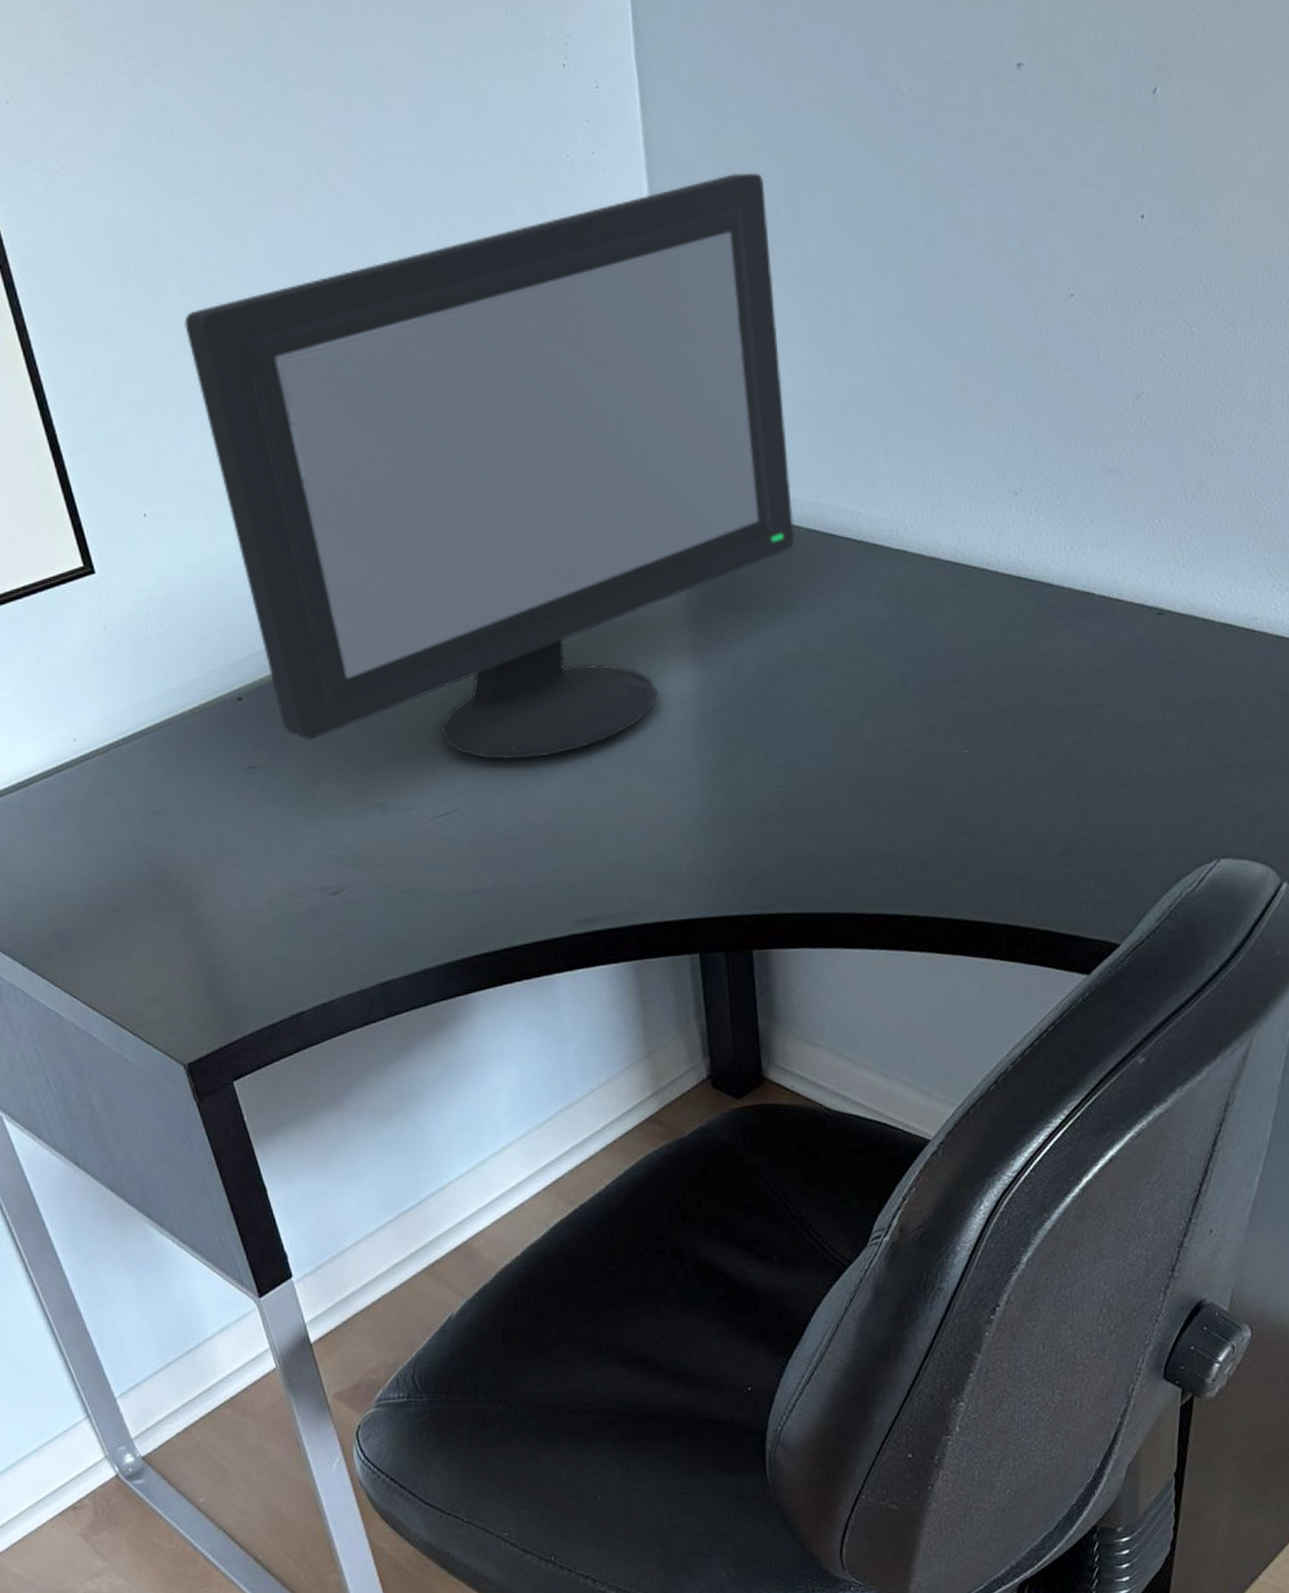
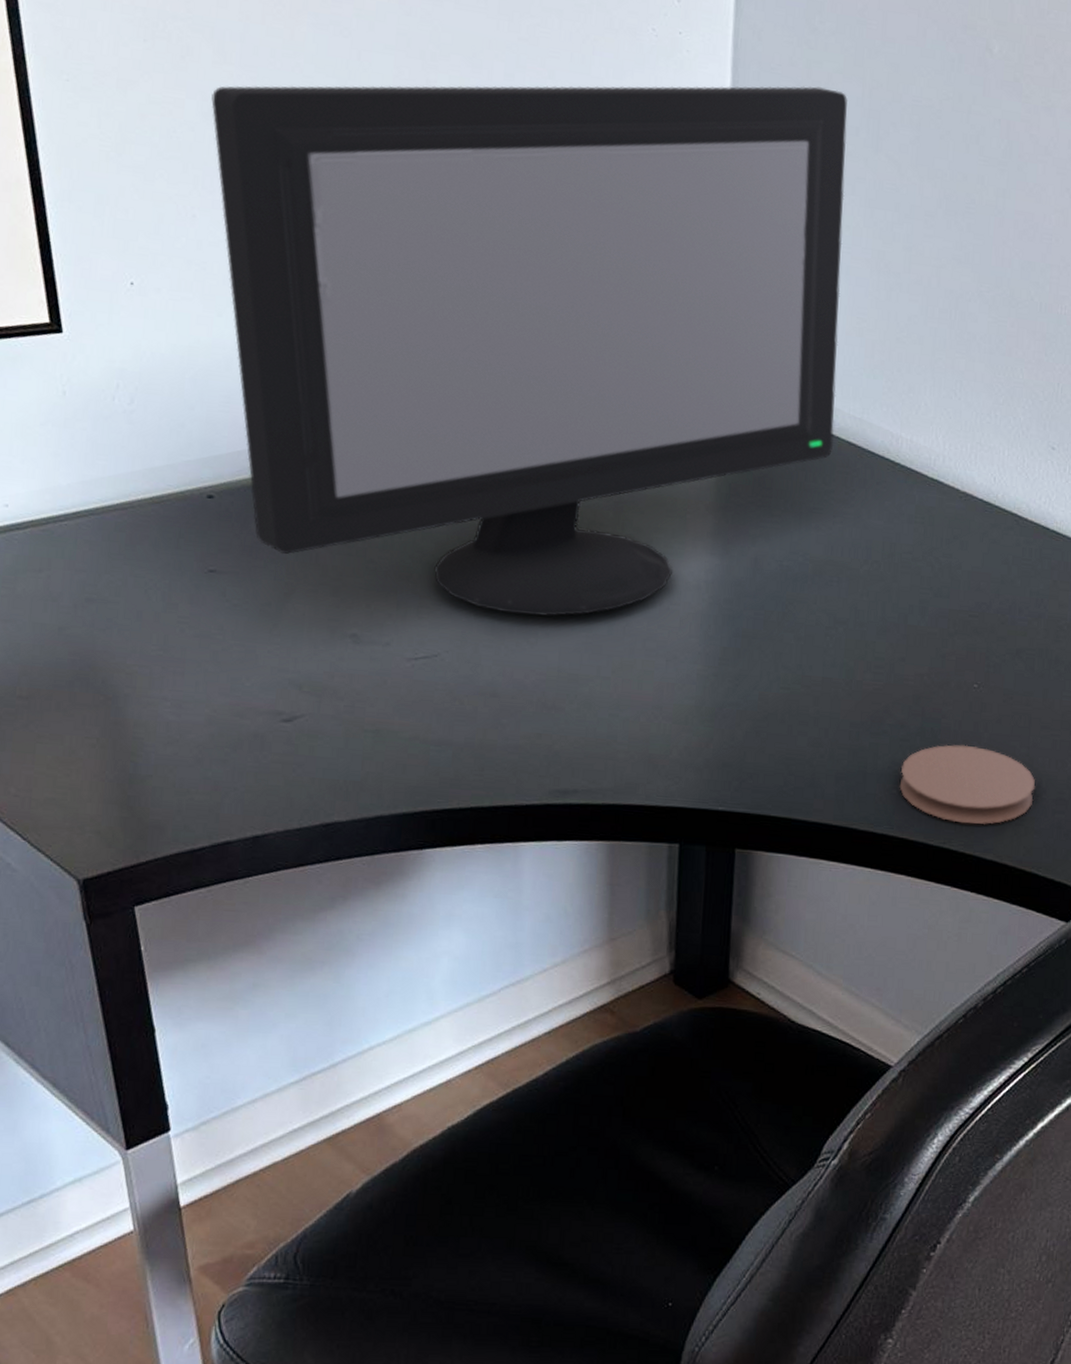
coaster: none [902,812,1040,892] -> present [899,744,1036,824]

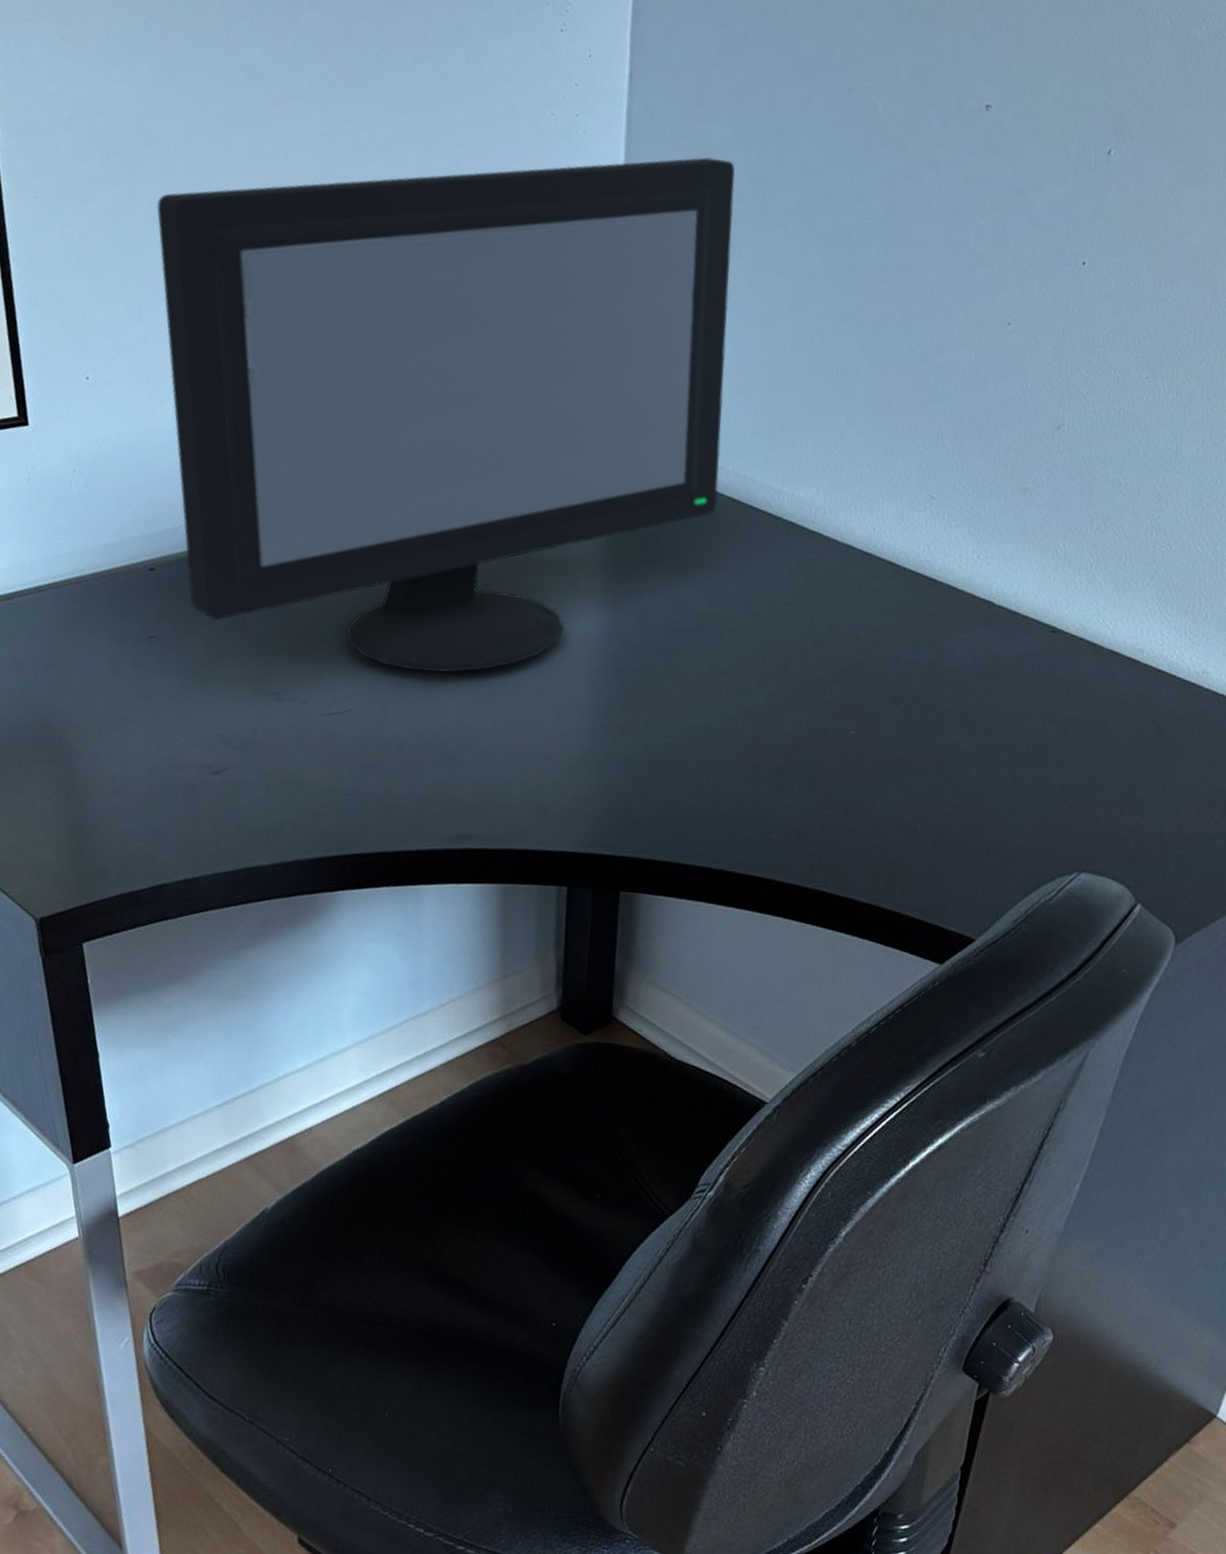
coaster: present [899,744,1036,824] -> none [777,789,911,868]

